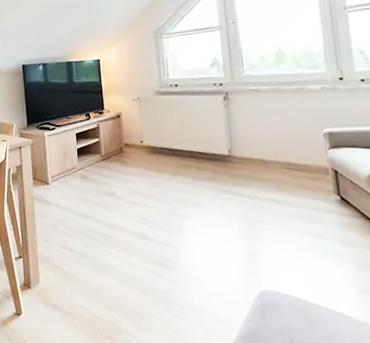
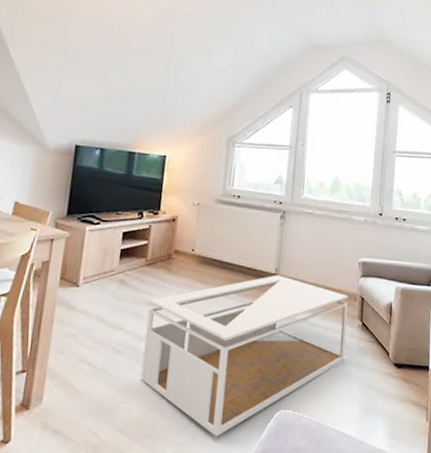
coffee table: none [111,156,326,315] -> present [140,275,349,437]

